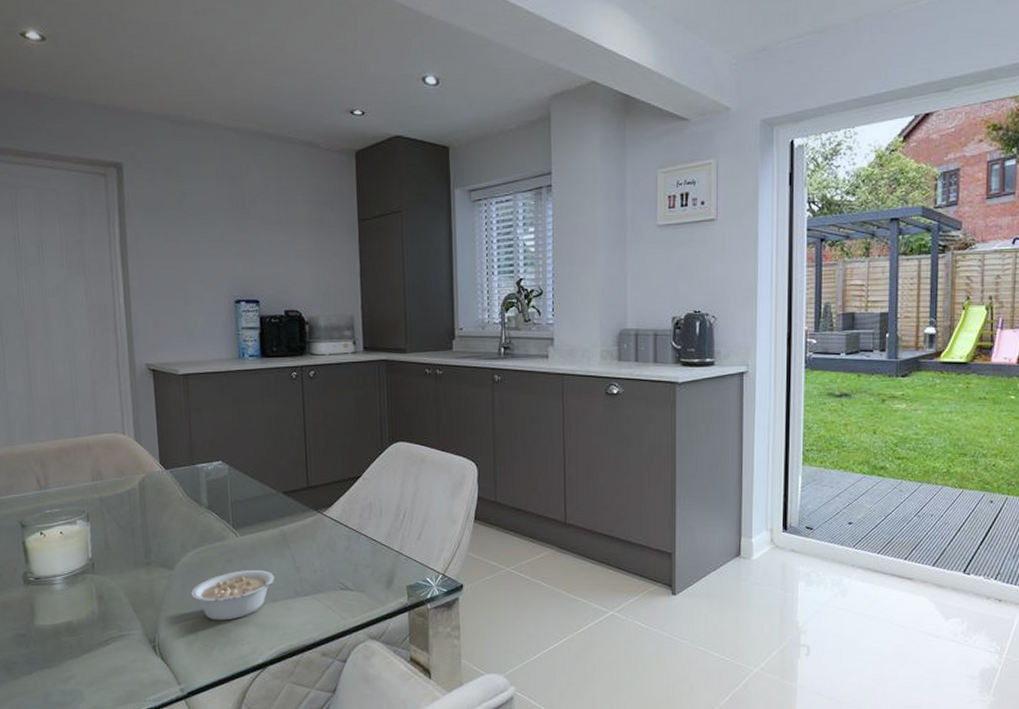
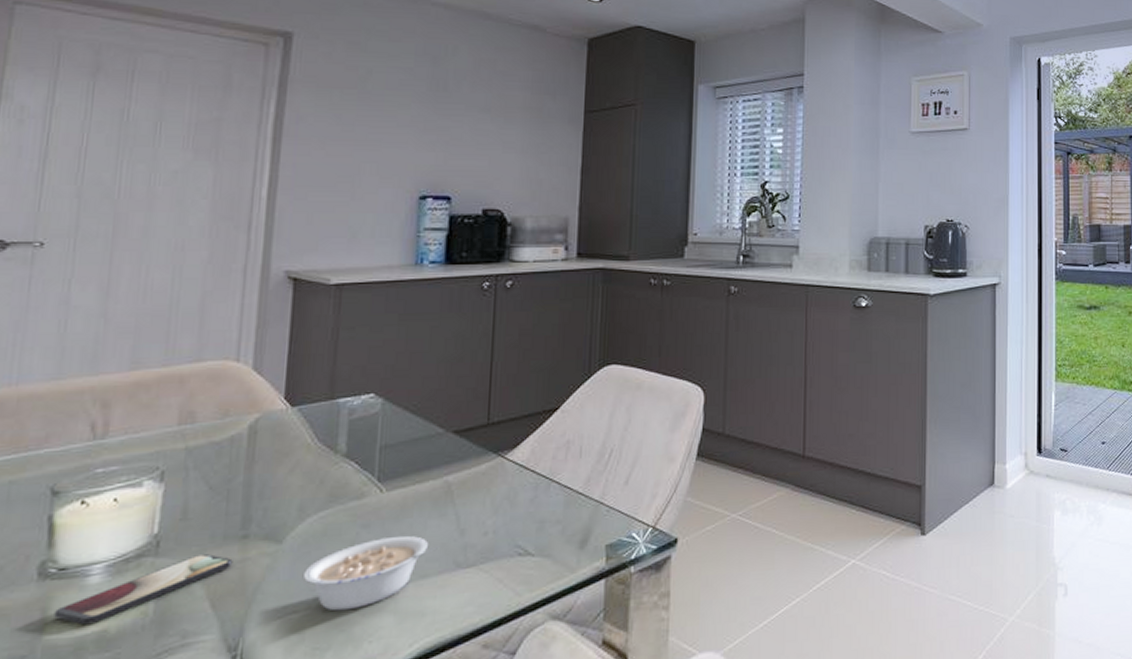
smartphone: none [38,573,143,617] -> present [54,553,233,626]

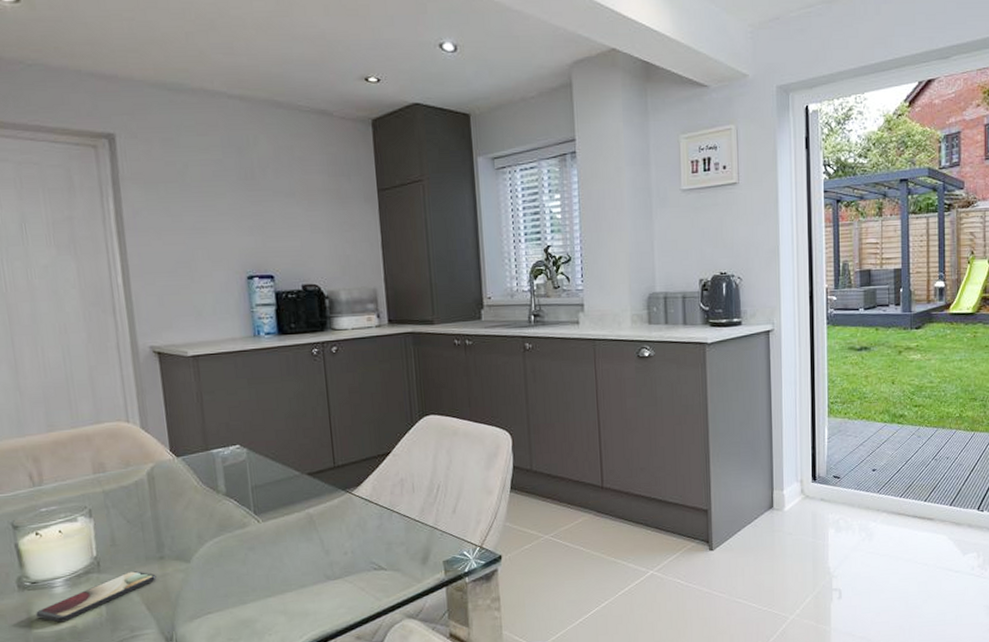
legume: present [302,535,440,611] -> none [210,556,311,612]

